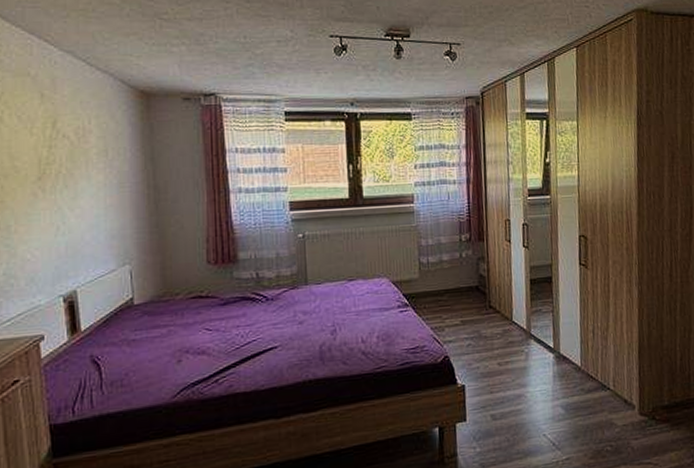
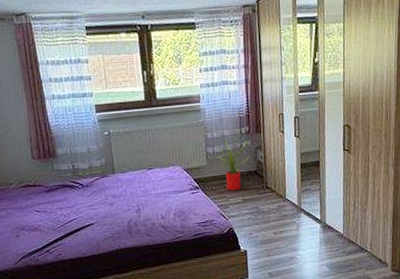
house plant: none [428,244,471,310] -> present [214,136,251,191]

